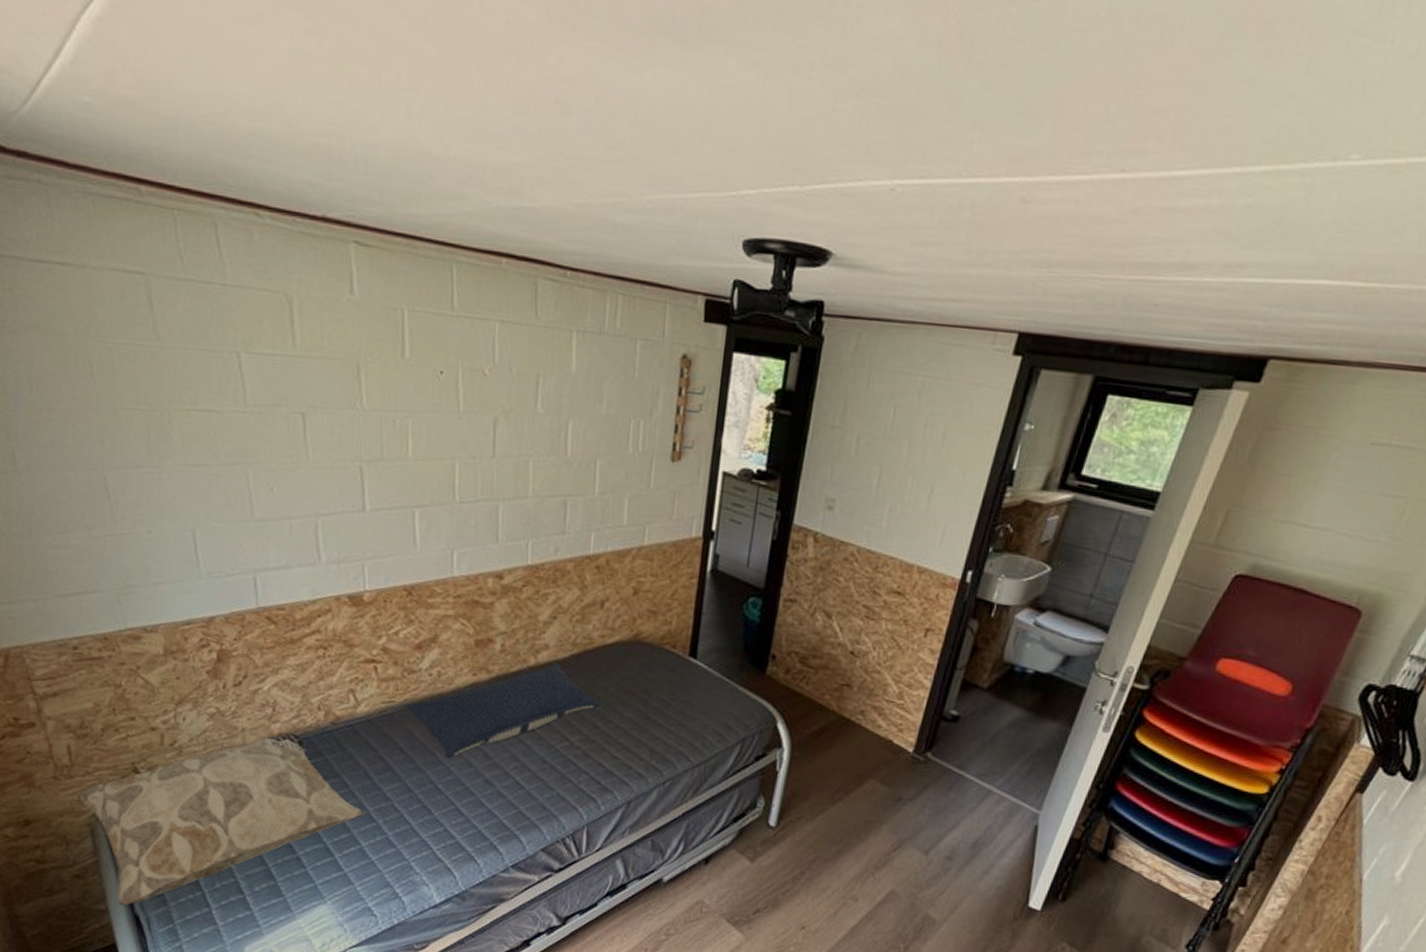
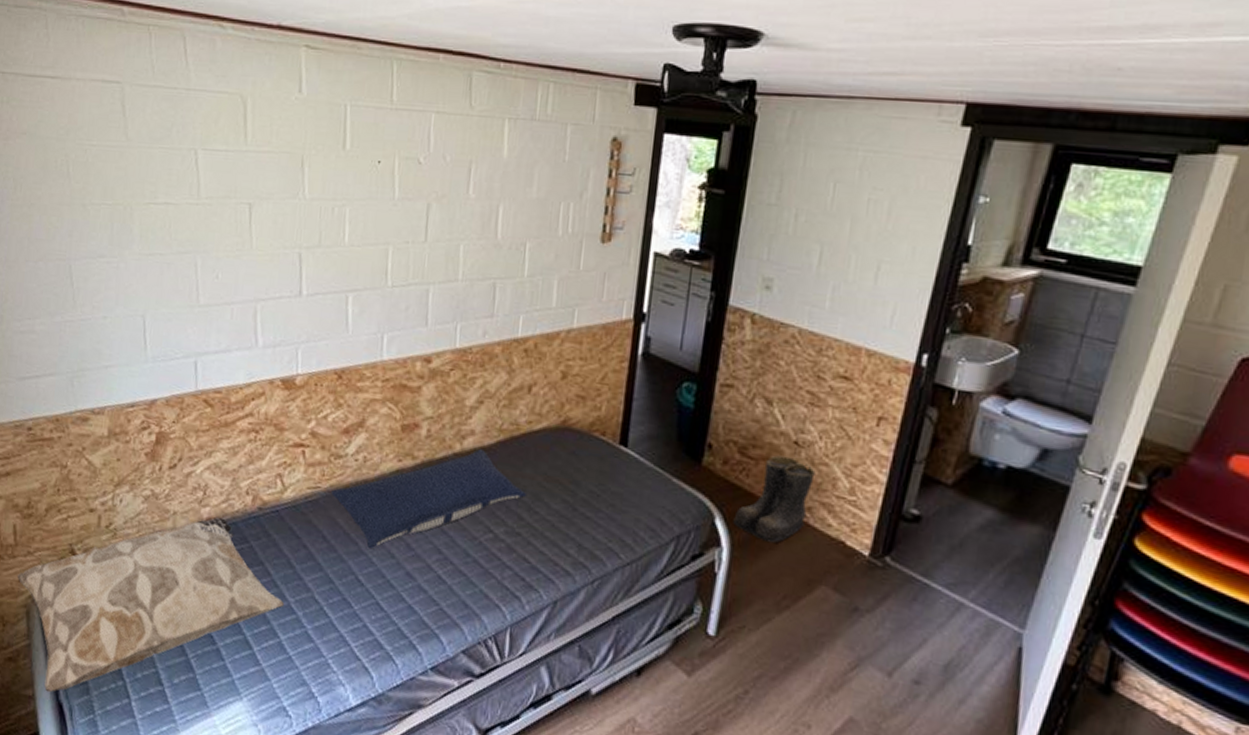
boots: none [793,664,869,744] -> present [733,455,816,544]

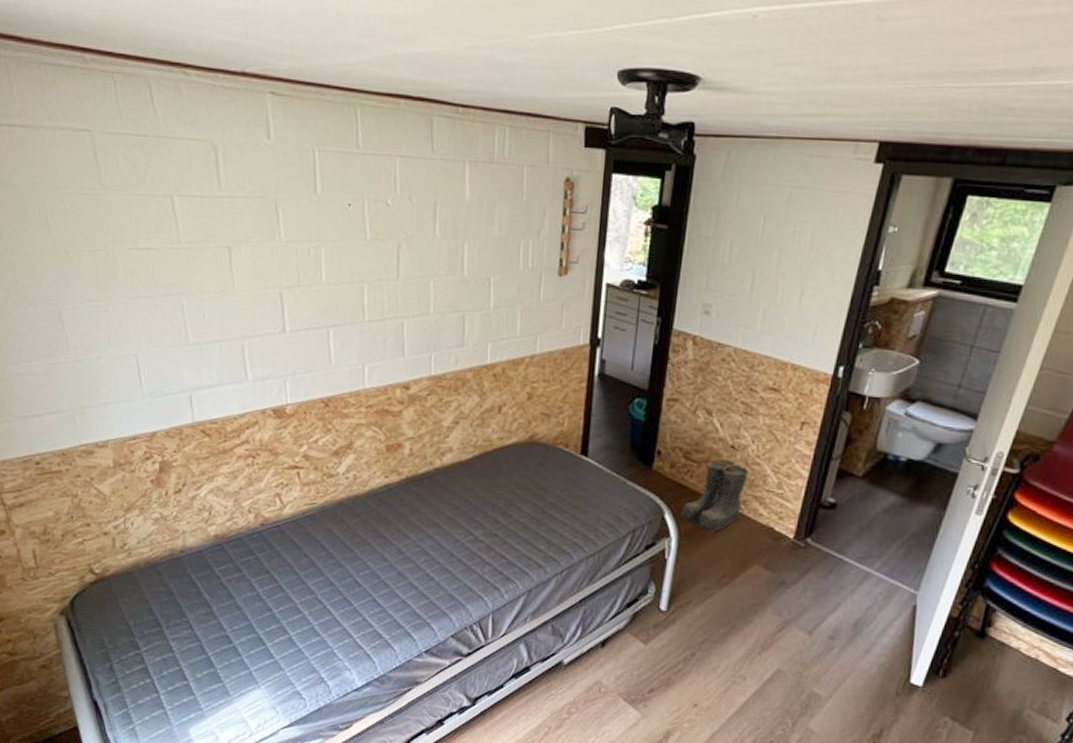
decorative pillow: present [18,516,284,693] -> none [42,533,291,693]
pillow: present [330,448,527,549] -> none [325,463,502,555]

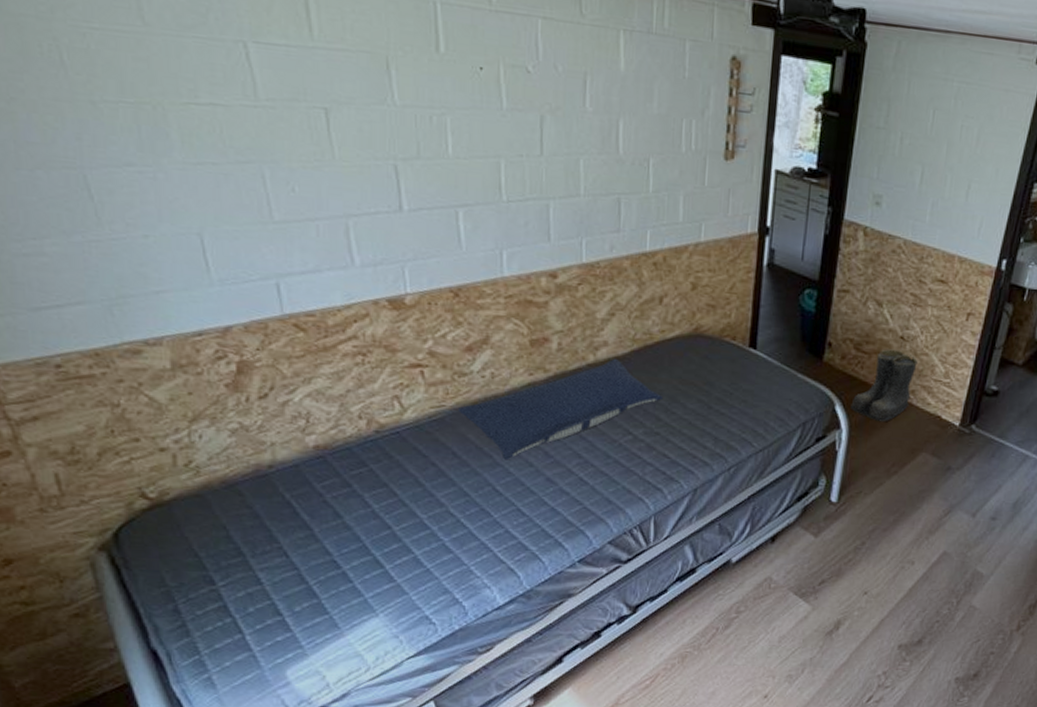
pillow: none [325,463,502,555] -> present [457,358,664,461]

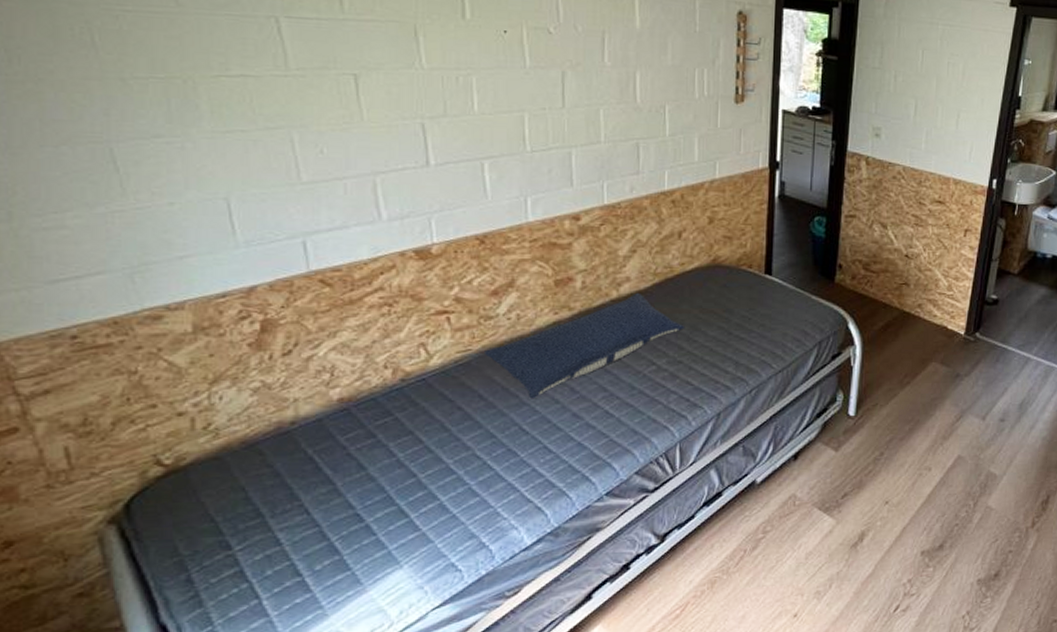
boots: present [850,349,918,422] -> none [863,267,922,336]

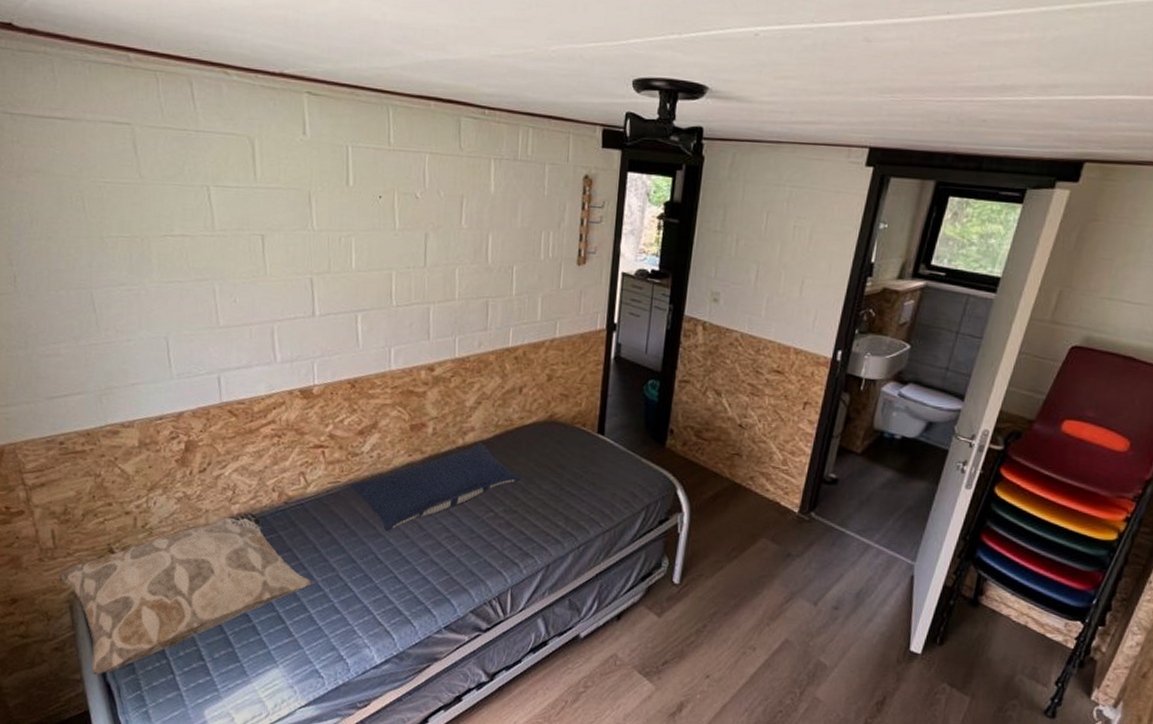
decorative pillow: none [79,396,441,618] -> present [59,512,312,675]

